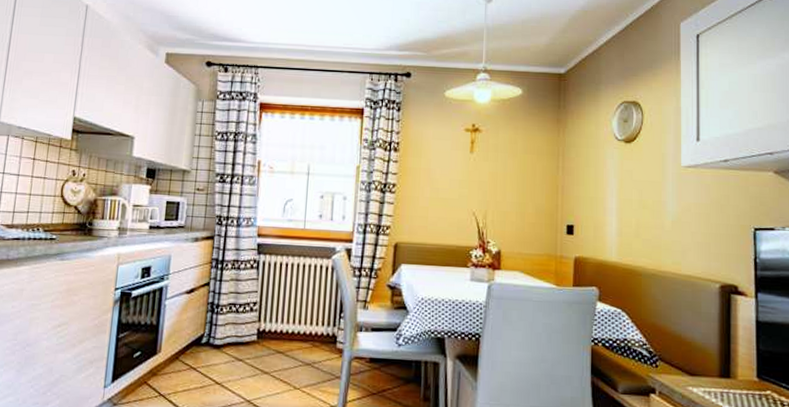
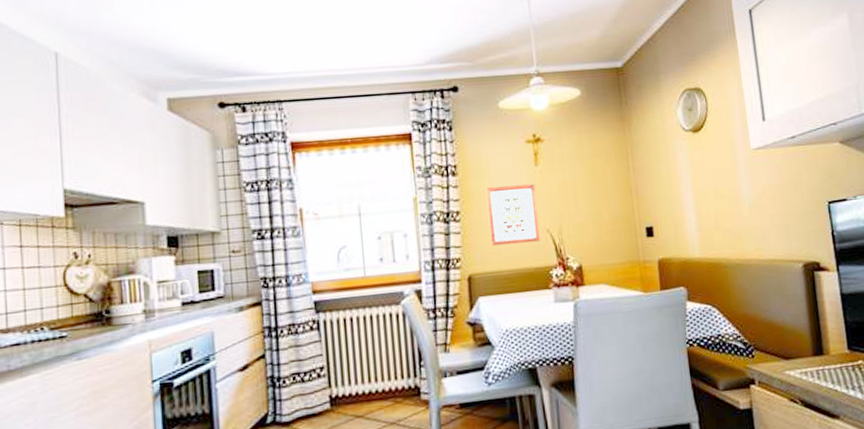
wall art: none [420,167,468,222] -> present [486,184,541,246]

